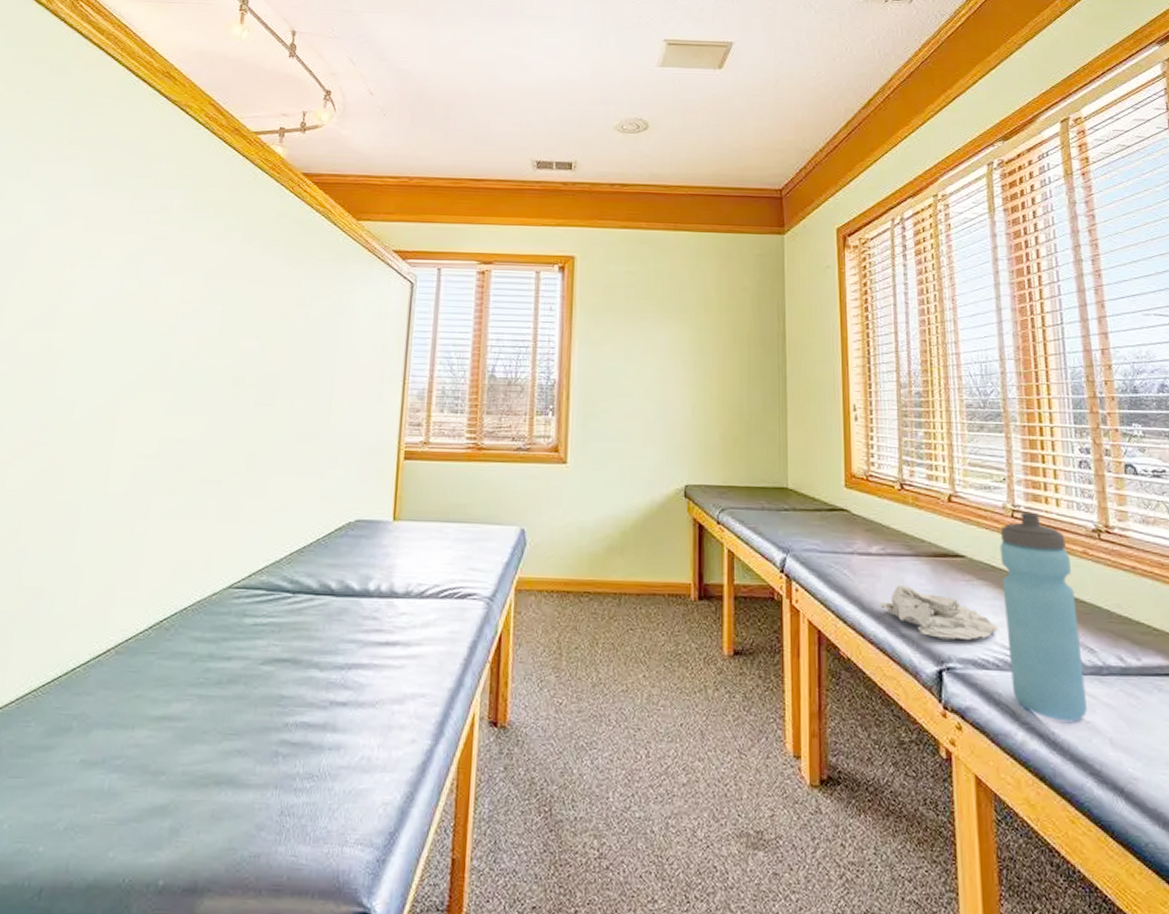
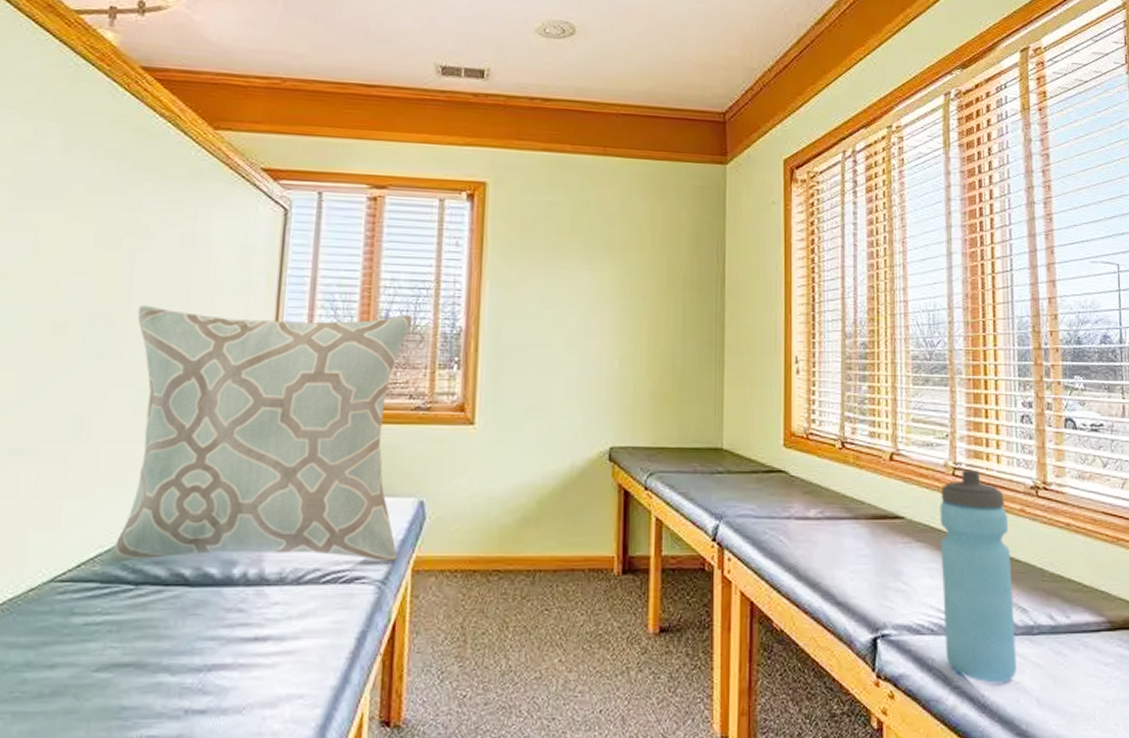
pillow: none [273,363,515,582] -> present [108,305,413,564]
tissue: present [879,584,999,640] -> none [815,549,935,606]

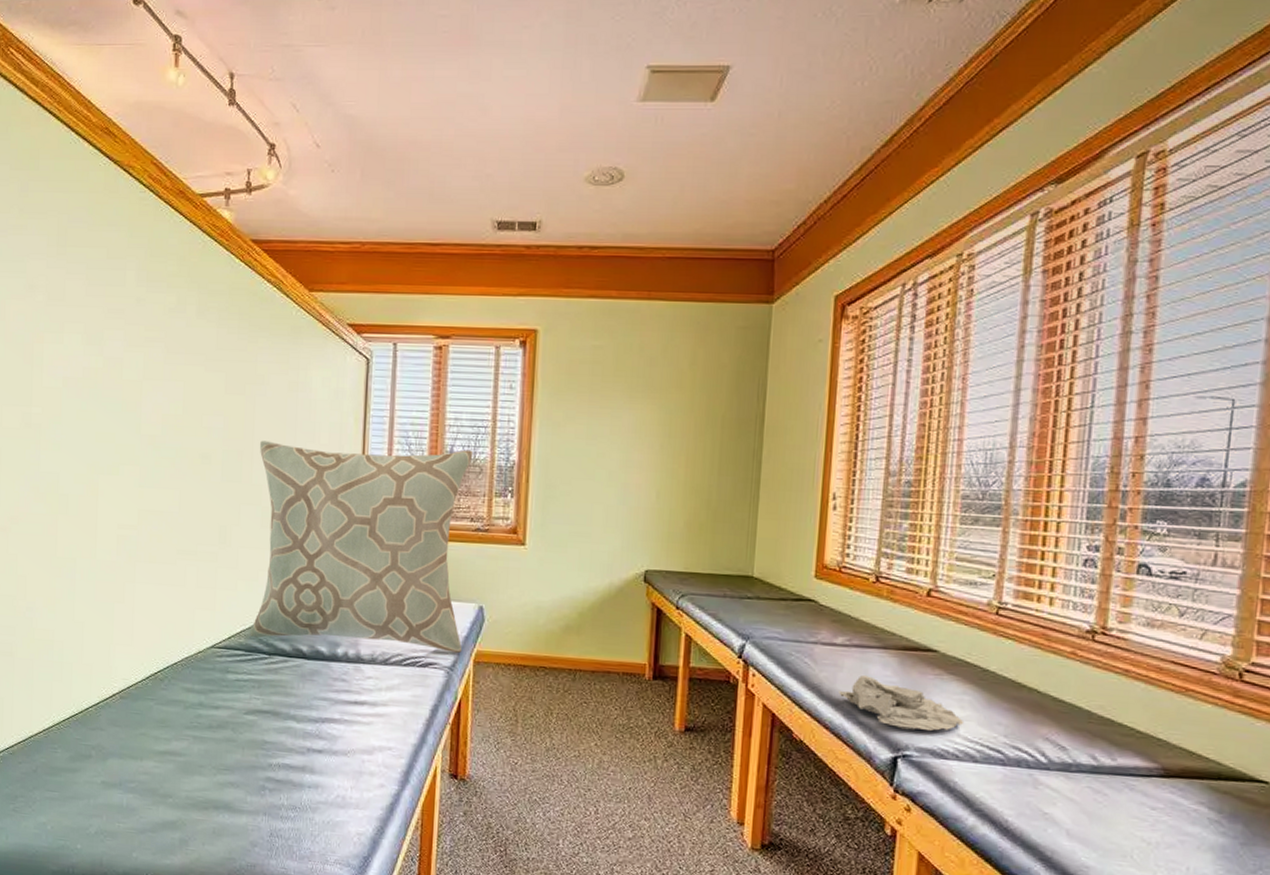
tissue: none [815,549,935,606] -> present [839,674,965,731]
water bottle: present [939,469,1017,684] -> none [969,609,1055,812]

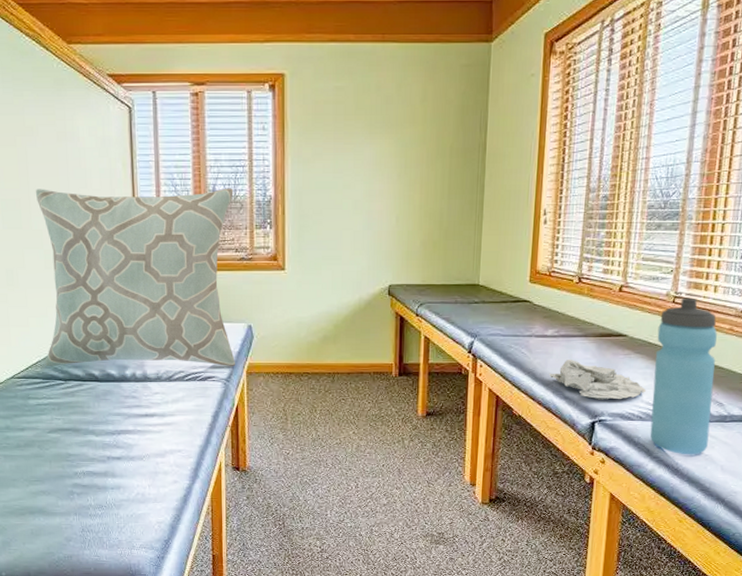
water bottle: none [969,609,1055,812] -> present [649,297,717,455]

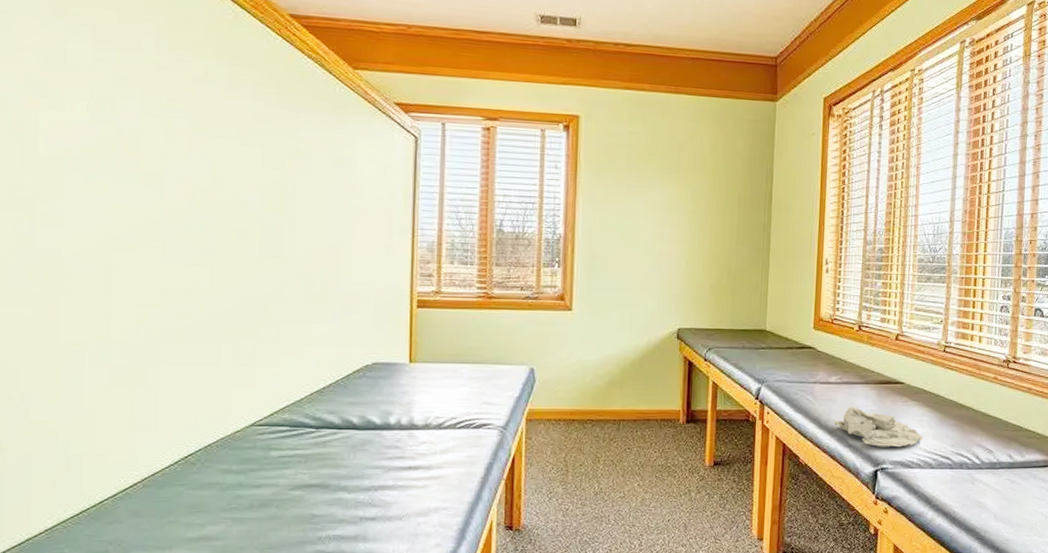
pillow: present [35,188,236,367] -> none [294,215,522,414]
water bottle: present [649,297,717,455] -> none [928,347,984,503]

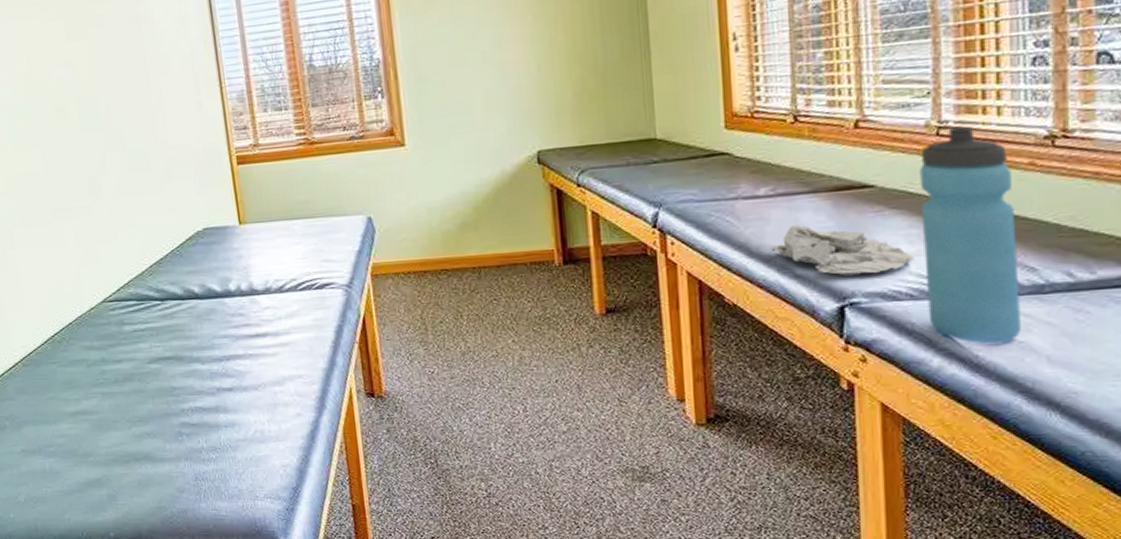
water bottle: none [928,347,984,503] -> present [919,126,1021,344]

